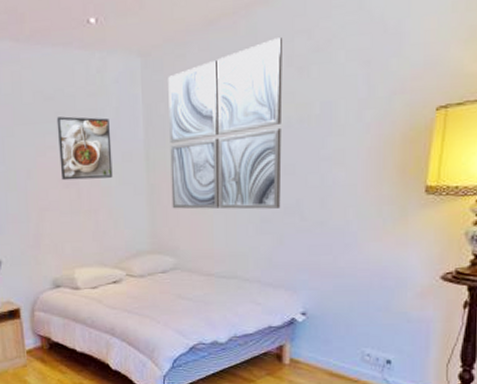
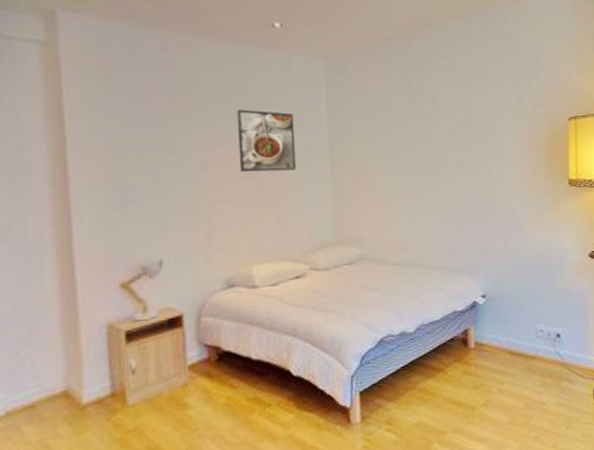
wall art: present [168,37,283,210] -> none [351,56,457,201]

